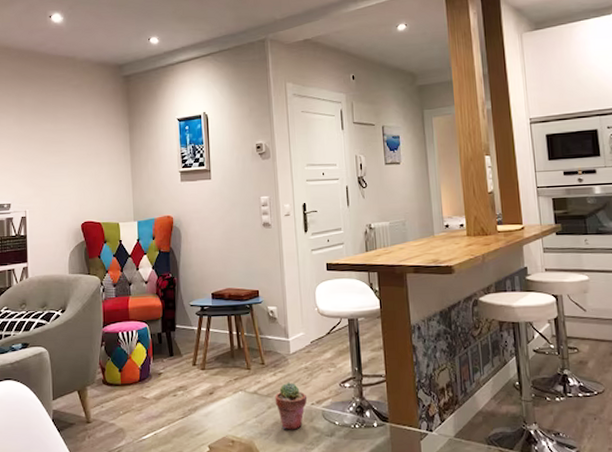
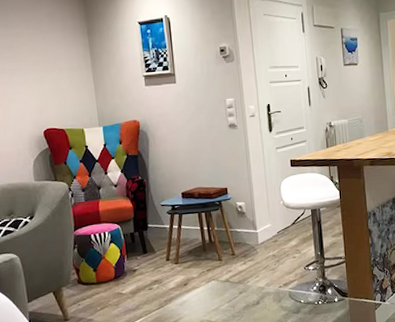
potted succulent: present [275,382,308,430] -> none [245,269,275,311]

